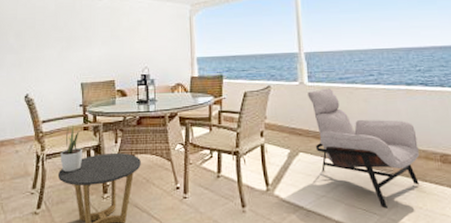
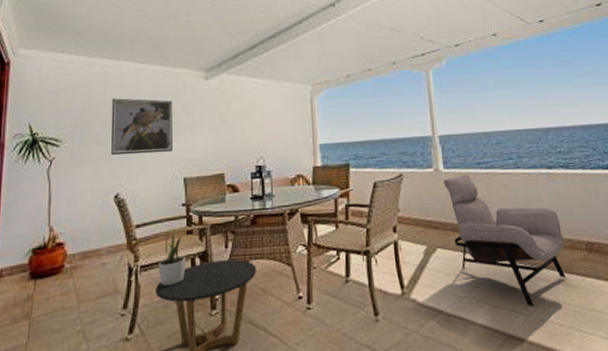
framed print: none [21,14,72,63] -> present [110,98,173,156]

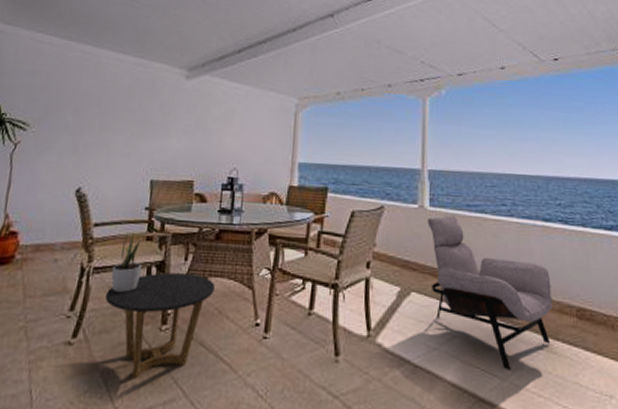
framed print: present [110,98,173,156] -> none [78,87,149,151]

